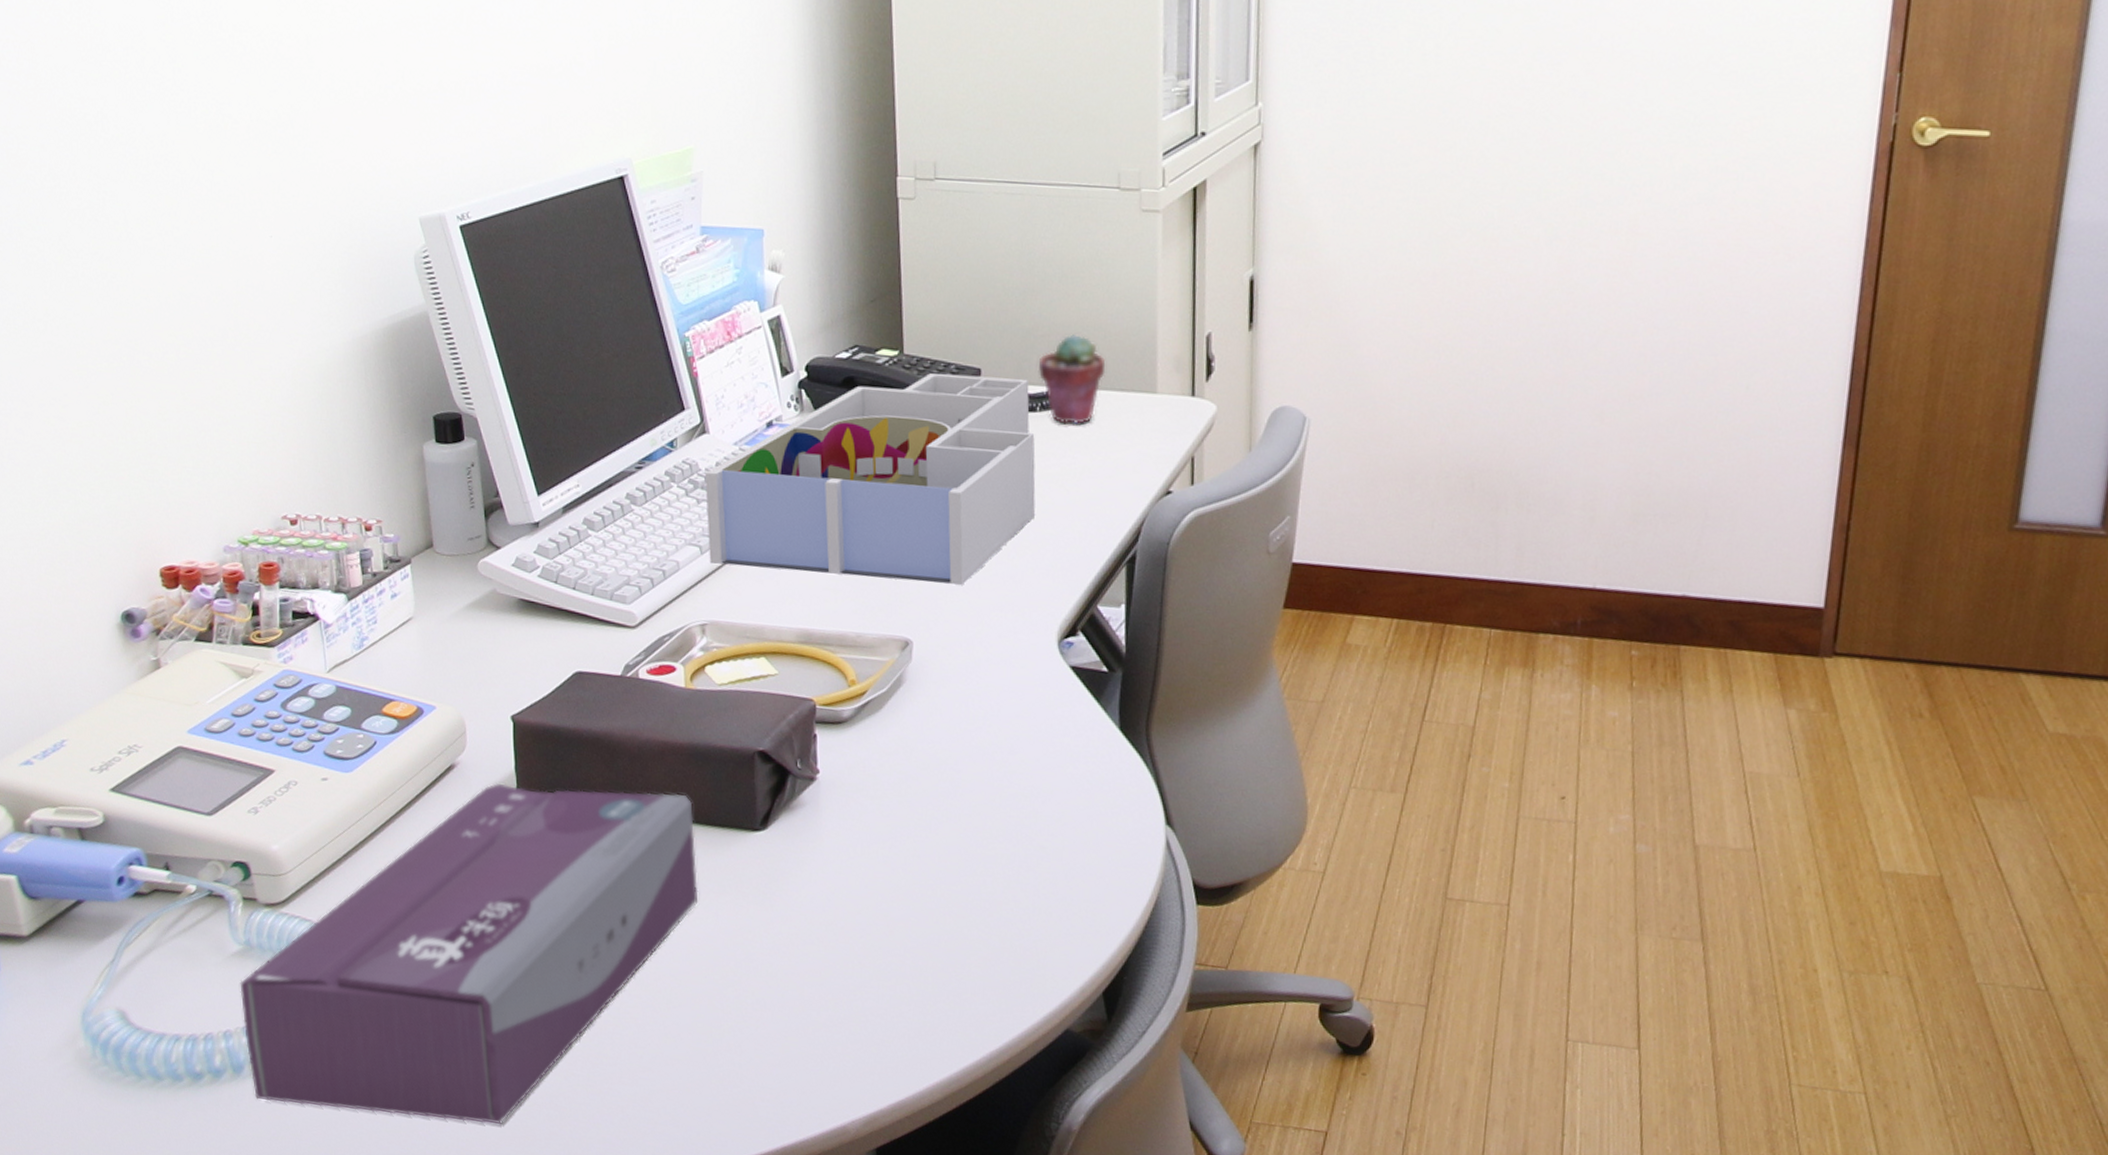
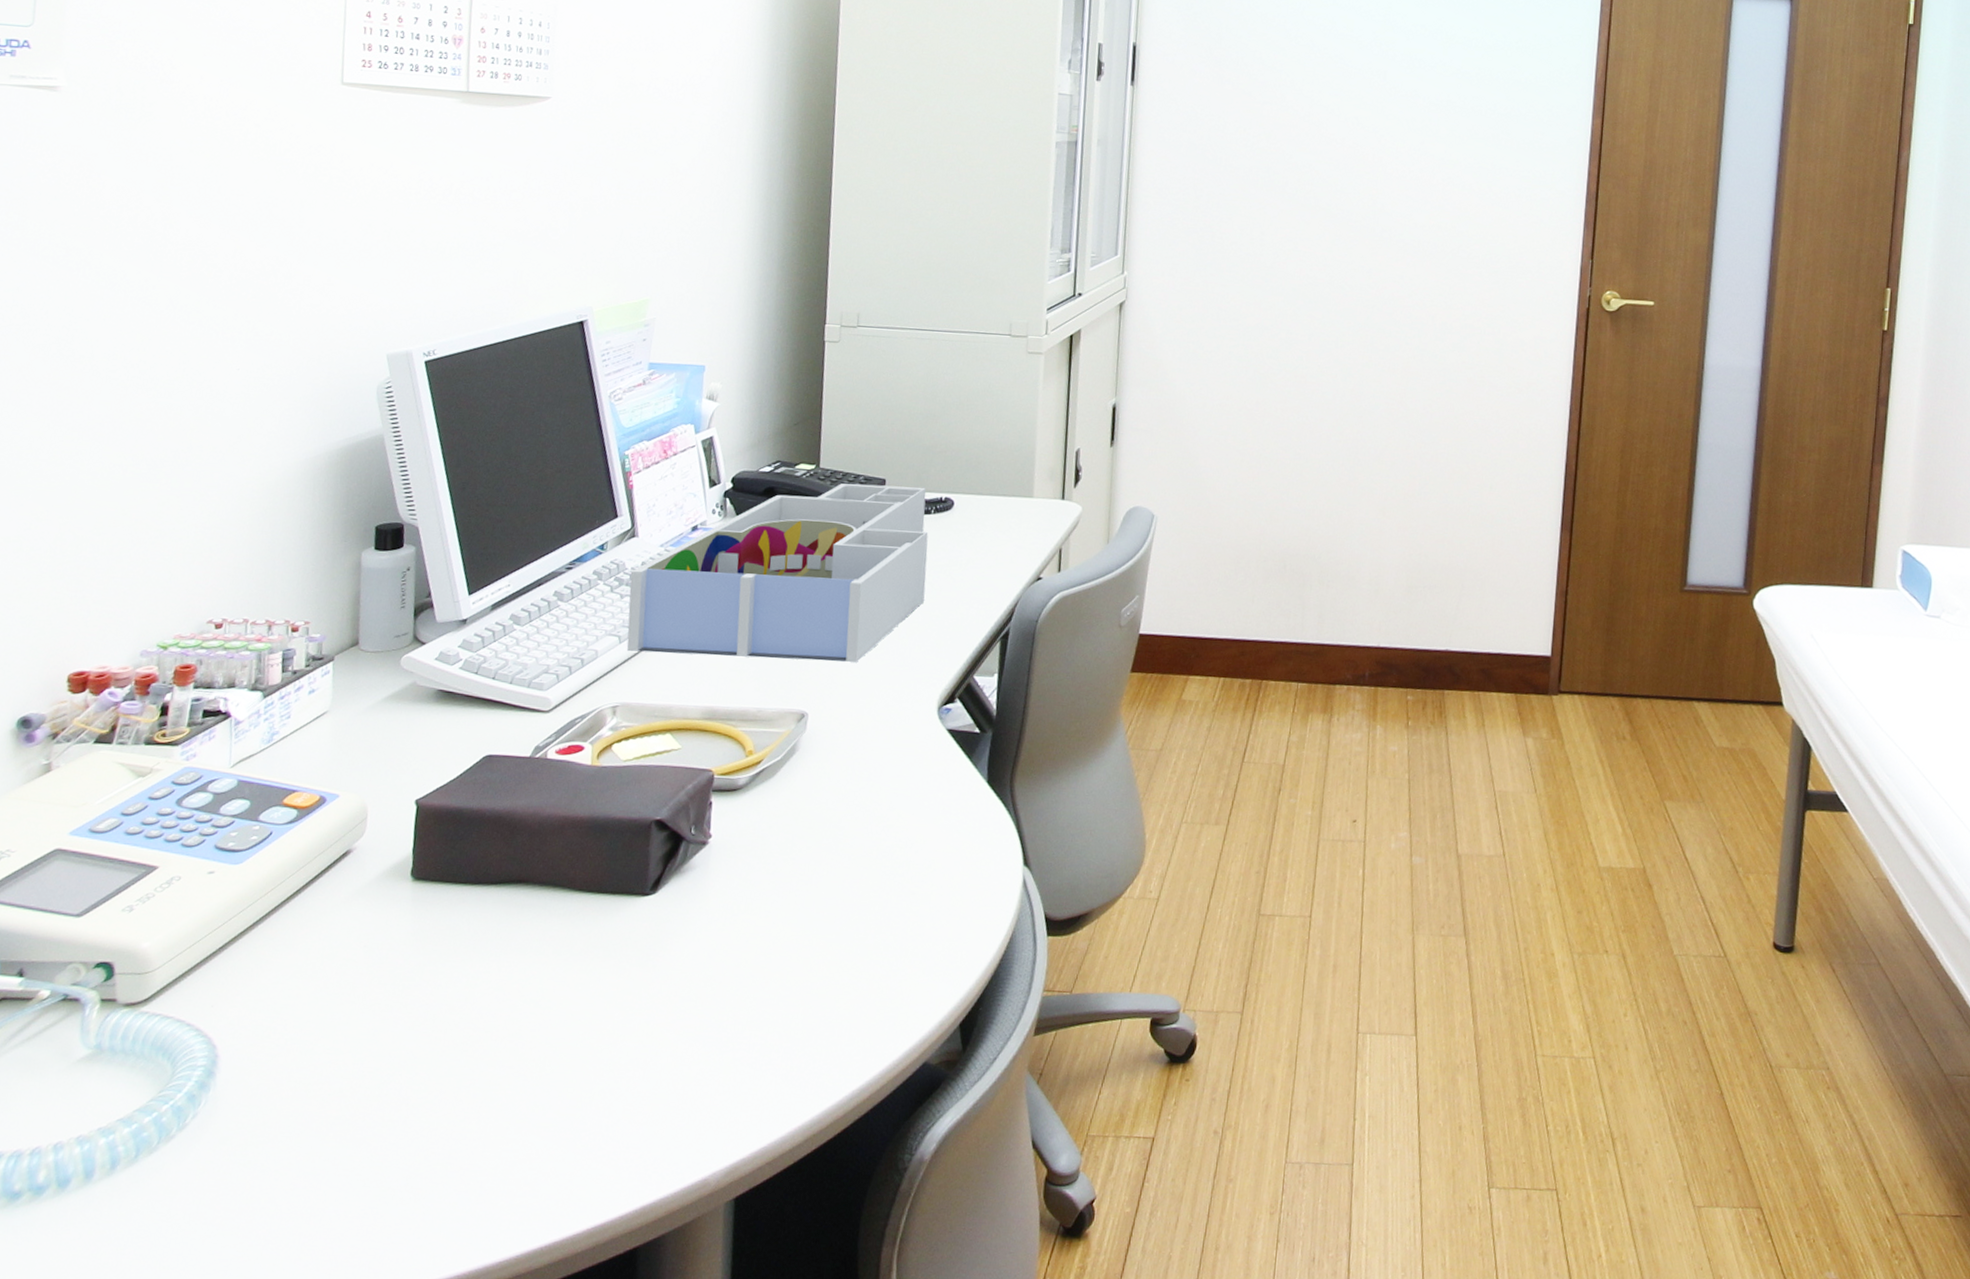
tissue box: present [240,783,699,1125] -> none [77,865,587,1215]
potted succulent: present [1037,334,1106,425] -> none [934,451,992,524]

